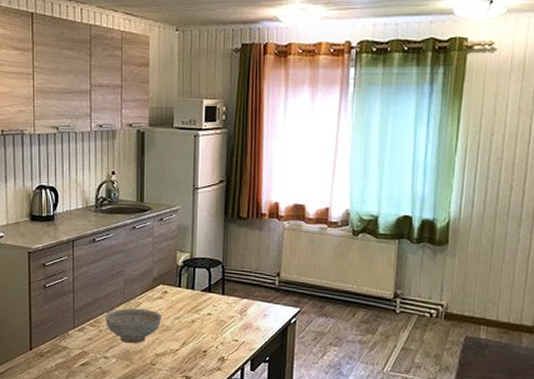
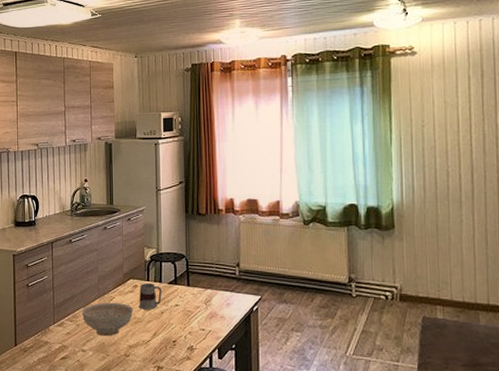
mug: none [168,289,194,318] -> present [138,282,162,309]

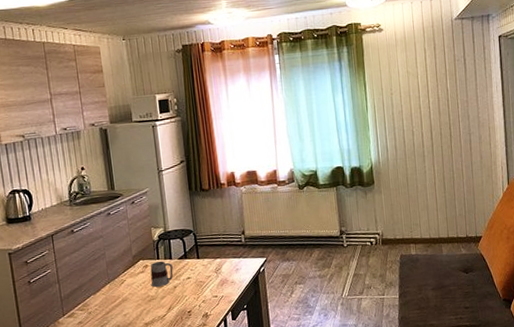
decorative bowl: present [81,302,134,337] -> none [92,284,147,320]

